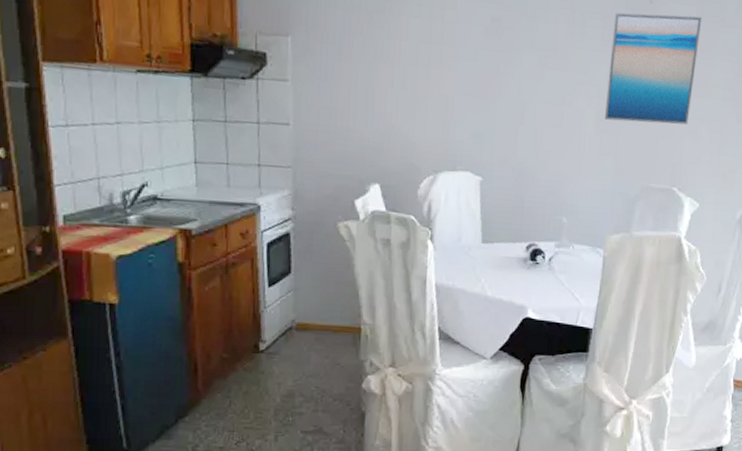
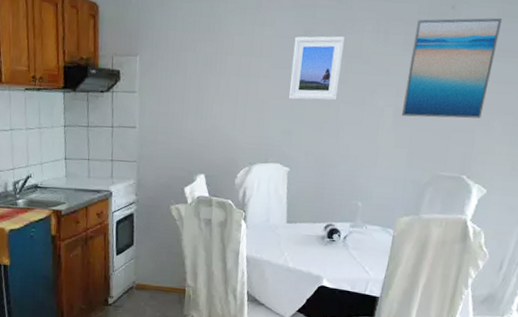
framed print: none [476,23,537,100] -> present [288,36,345,101]

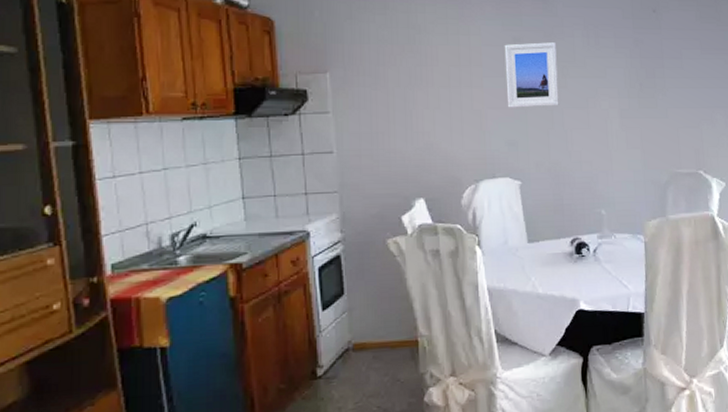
wall art: present [401,17,503,119] -> none [623,19,704,116]

